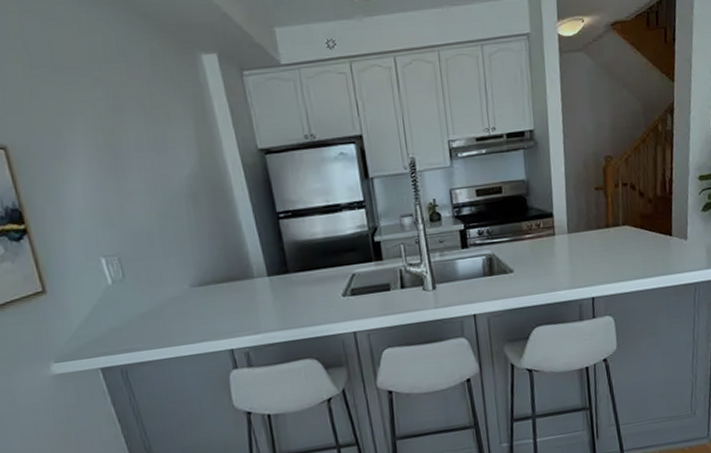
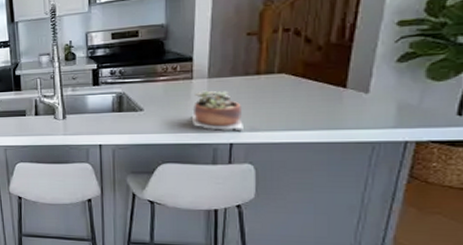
succulent plant: none [557,245,601,286] -> present [191,89,243,131]

